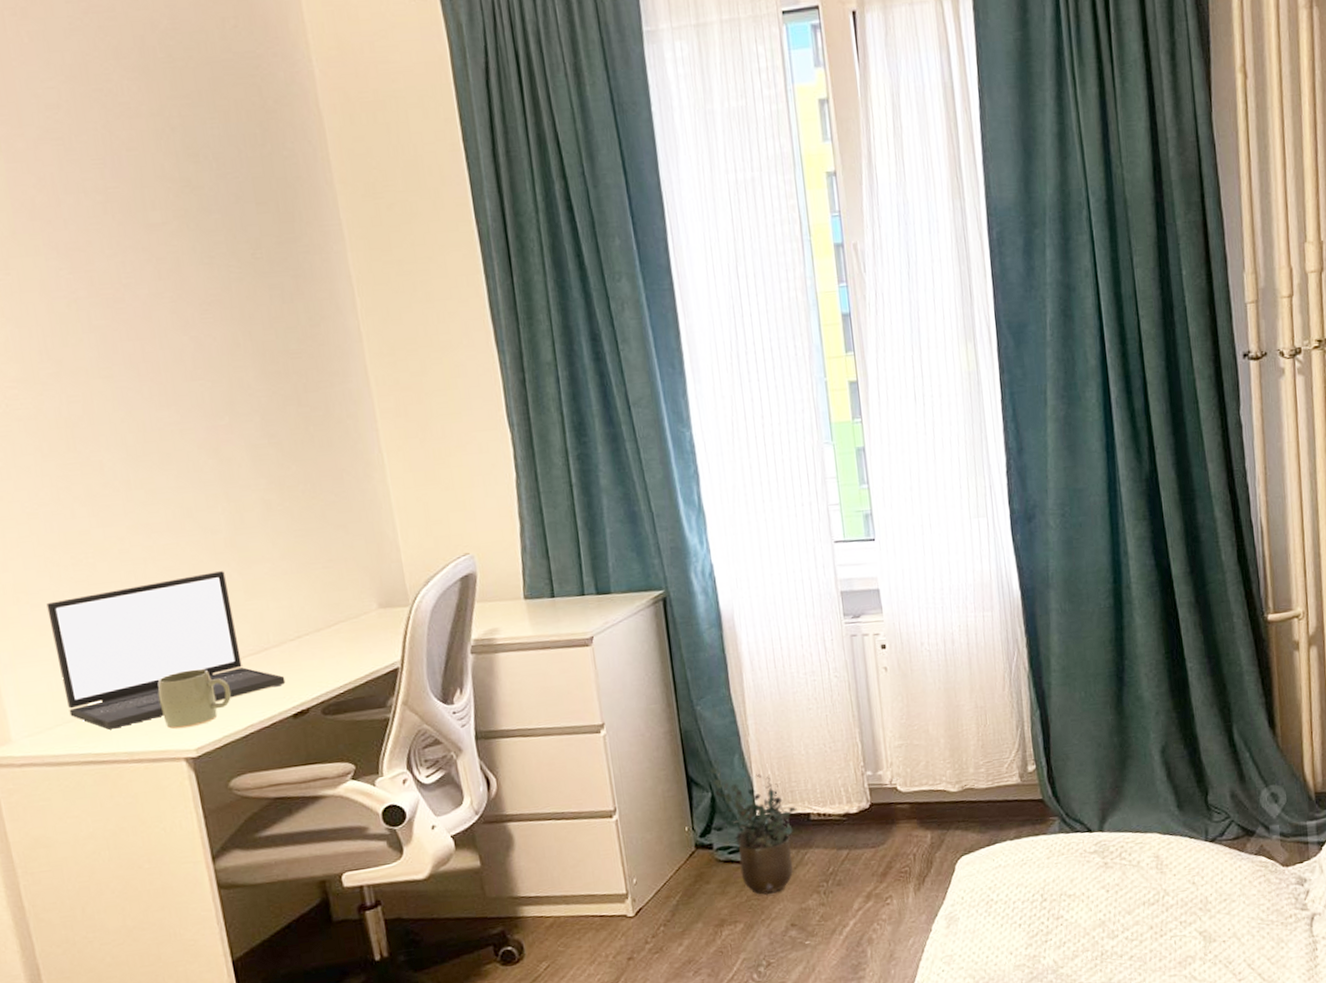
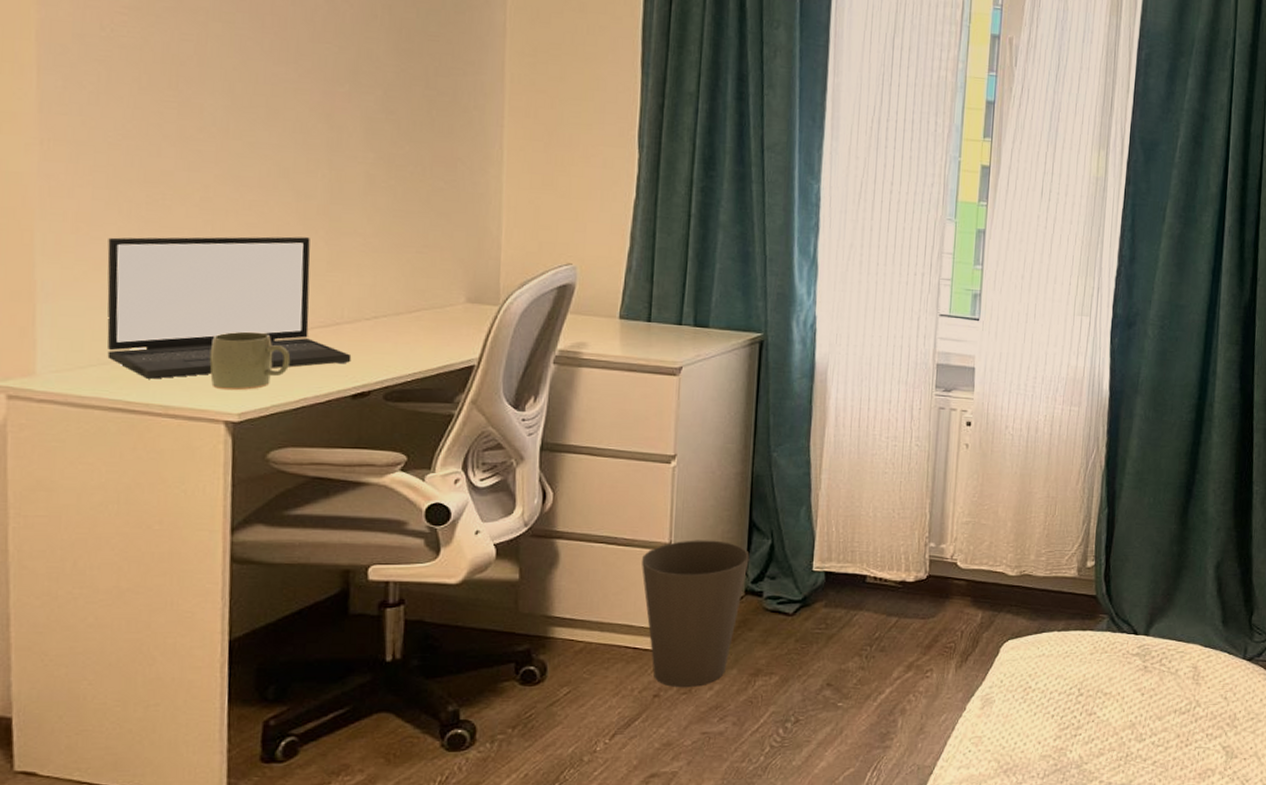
trash bin: none [591,800,694,948] -> present [642,540,750,687]
potted plant: present [709,767,797,895] -> none [774,515,855,650]

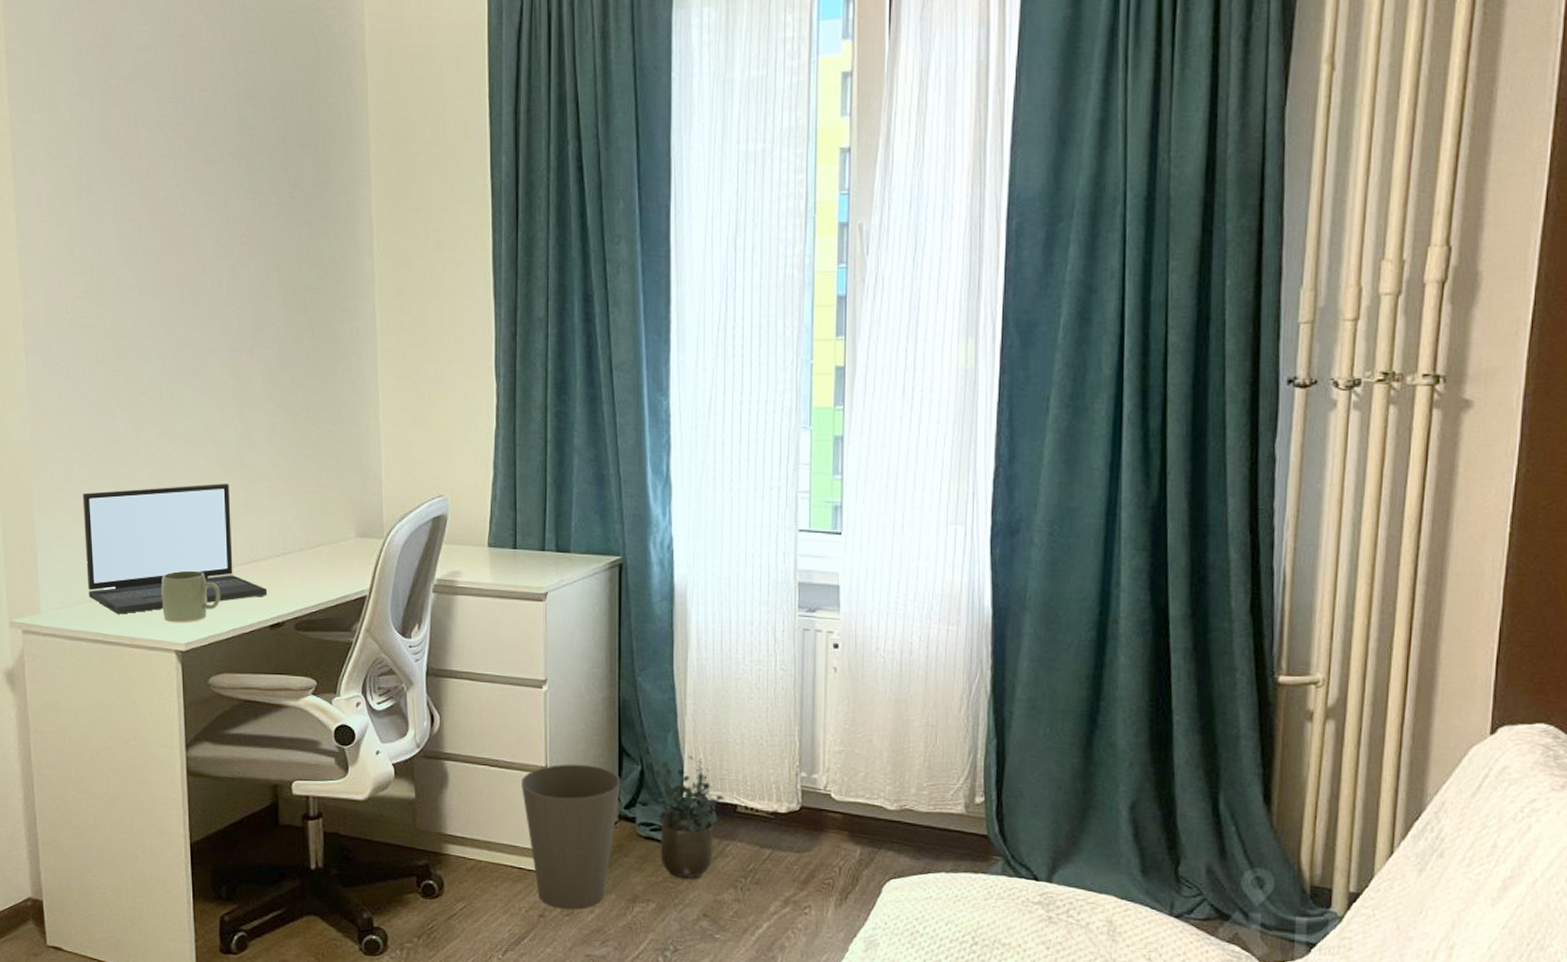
potted plant: none [774,515,855,650] -> present [642,741,725,880]

